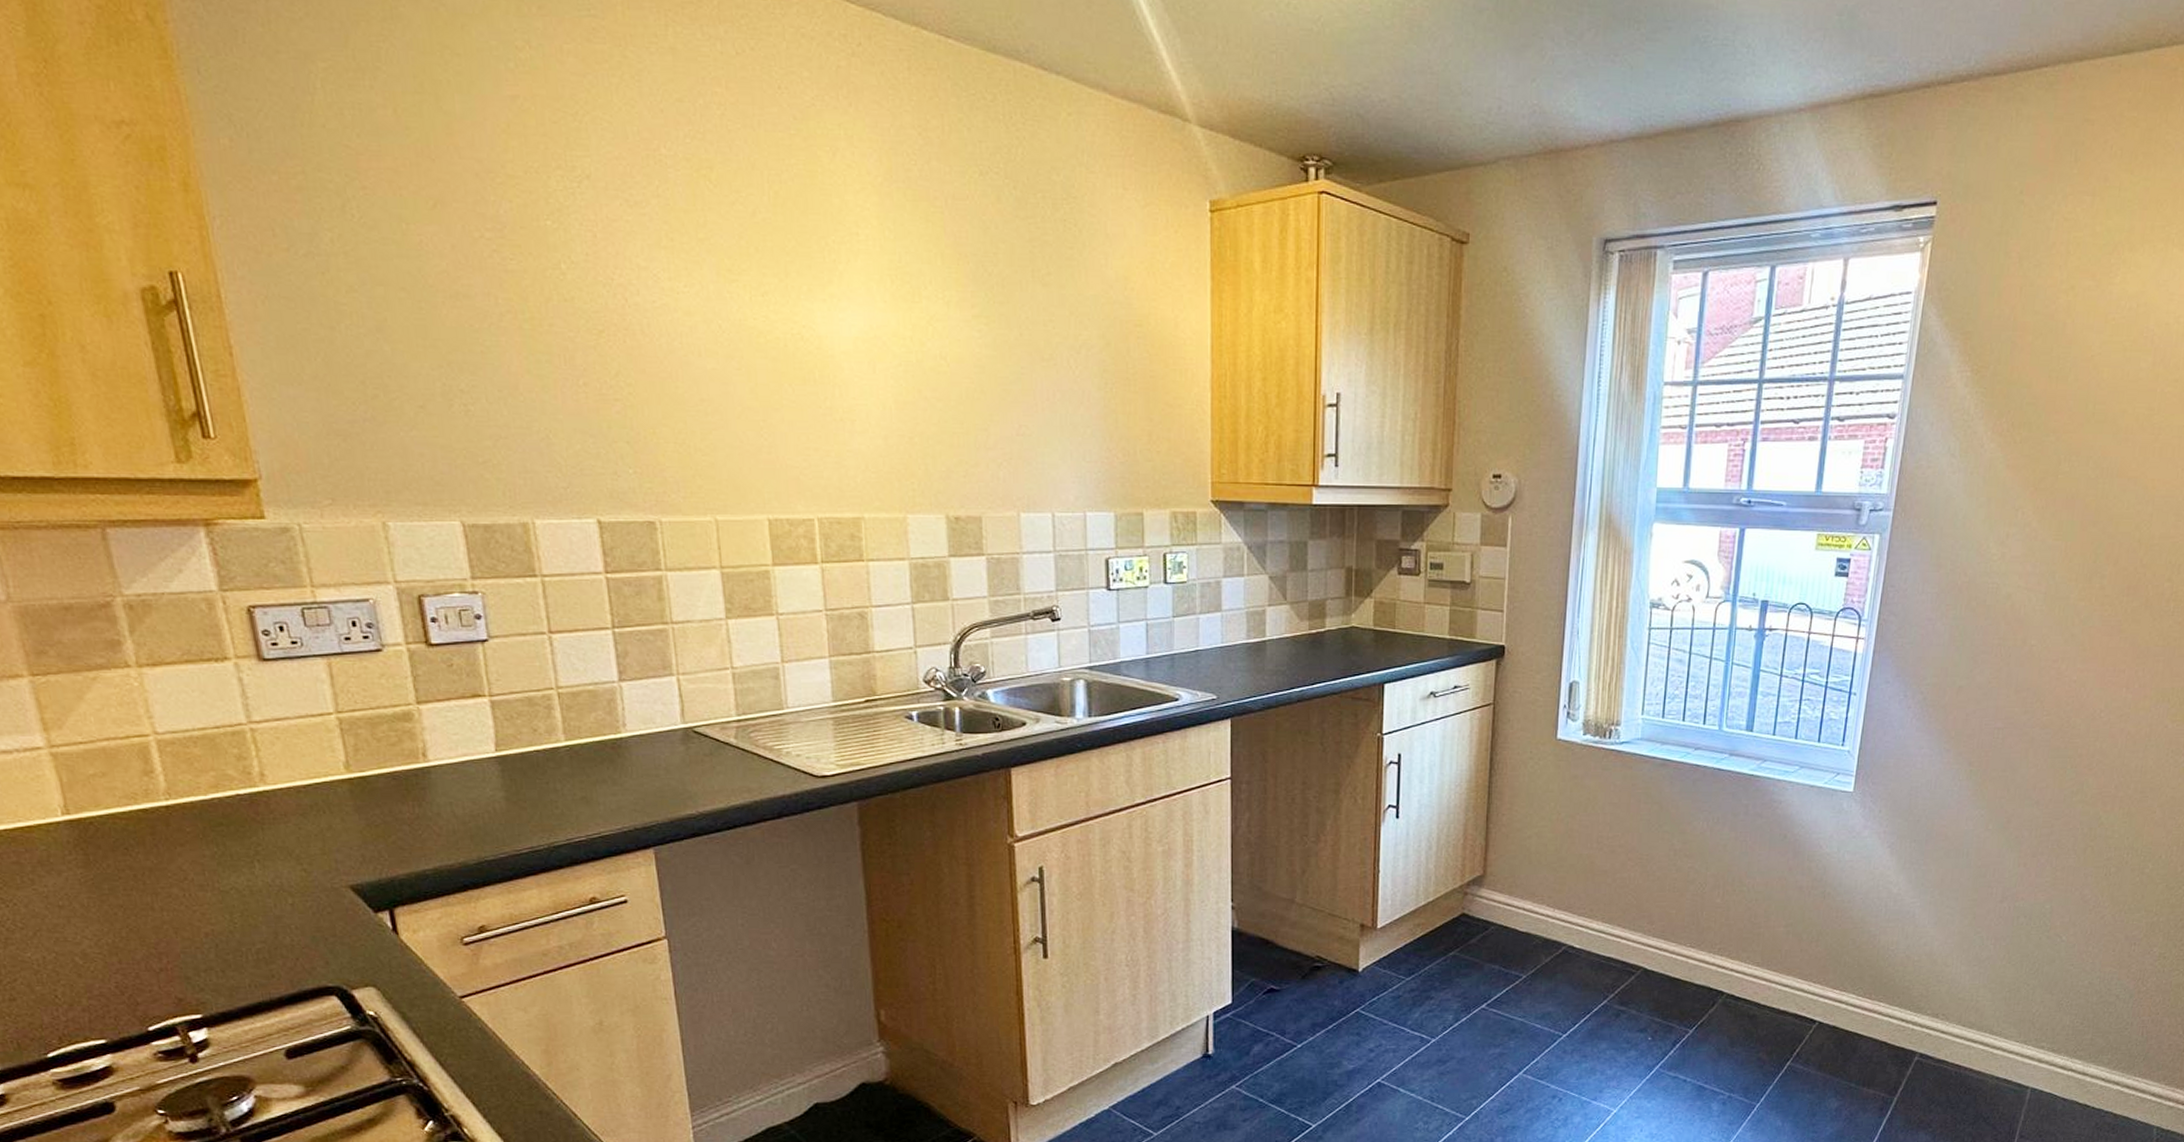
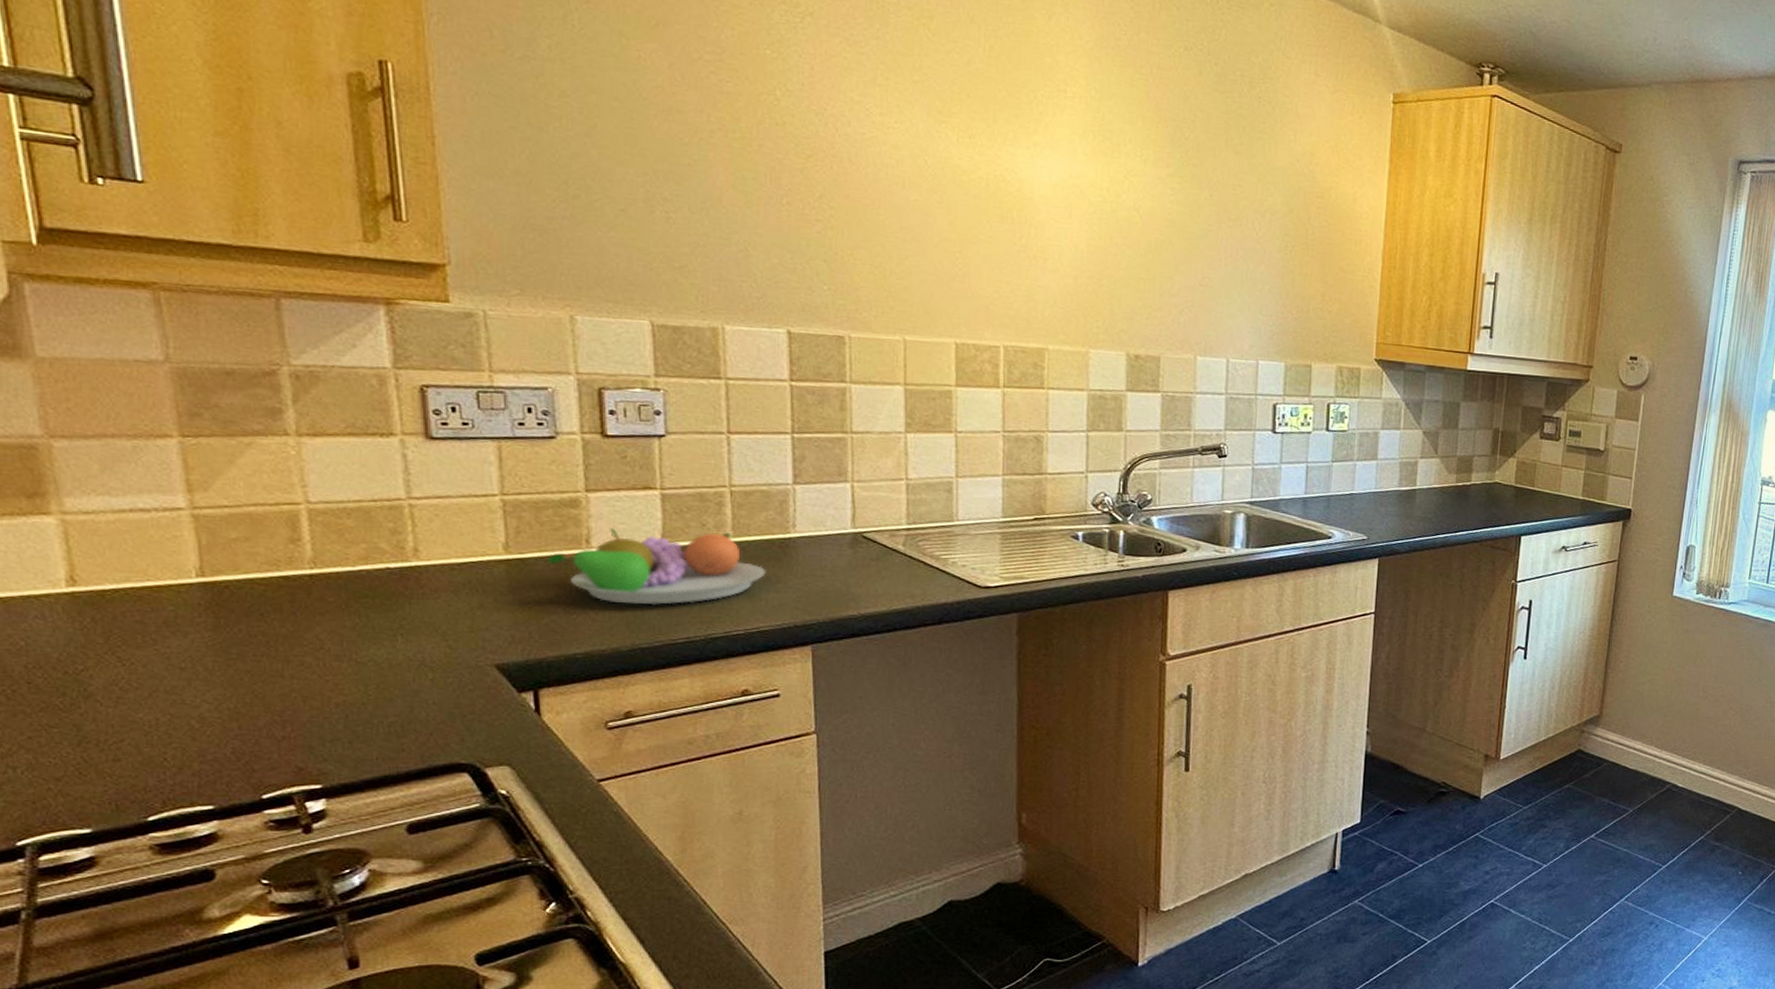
fruit bowl: none [388,736,602,817] -> present [548,528,766,606]

